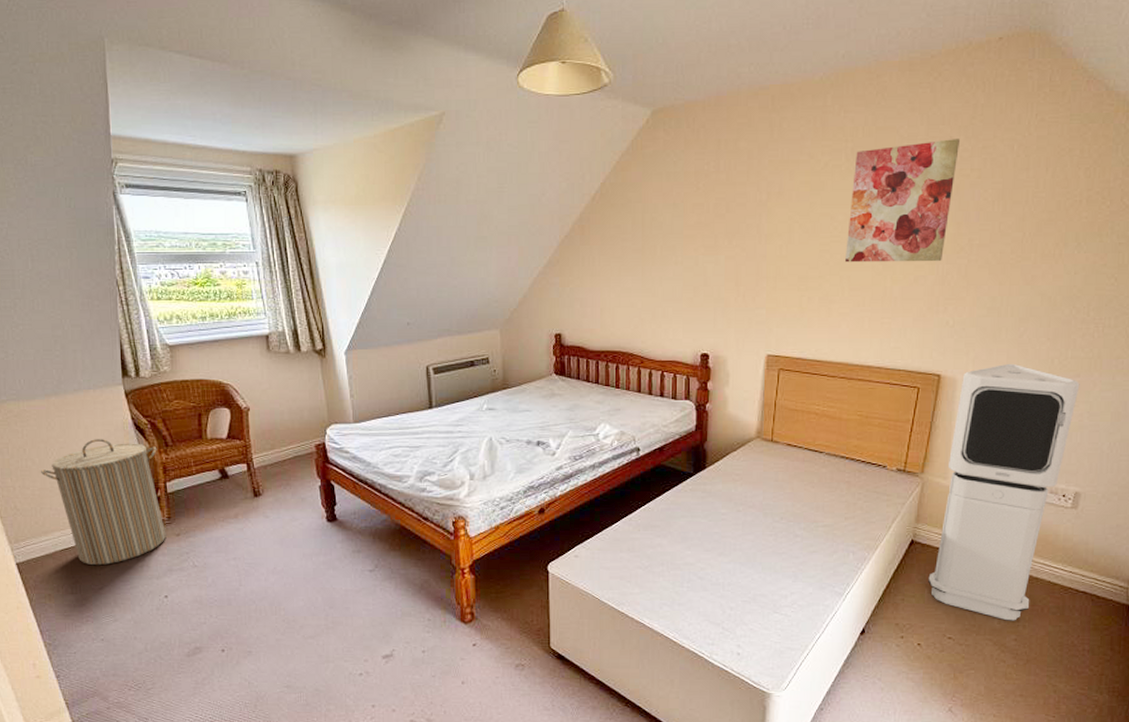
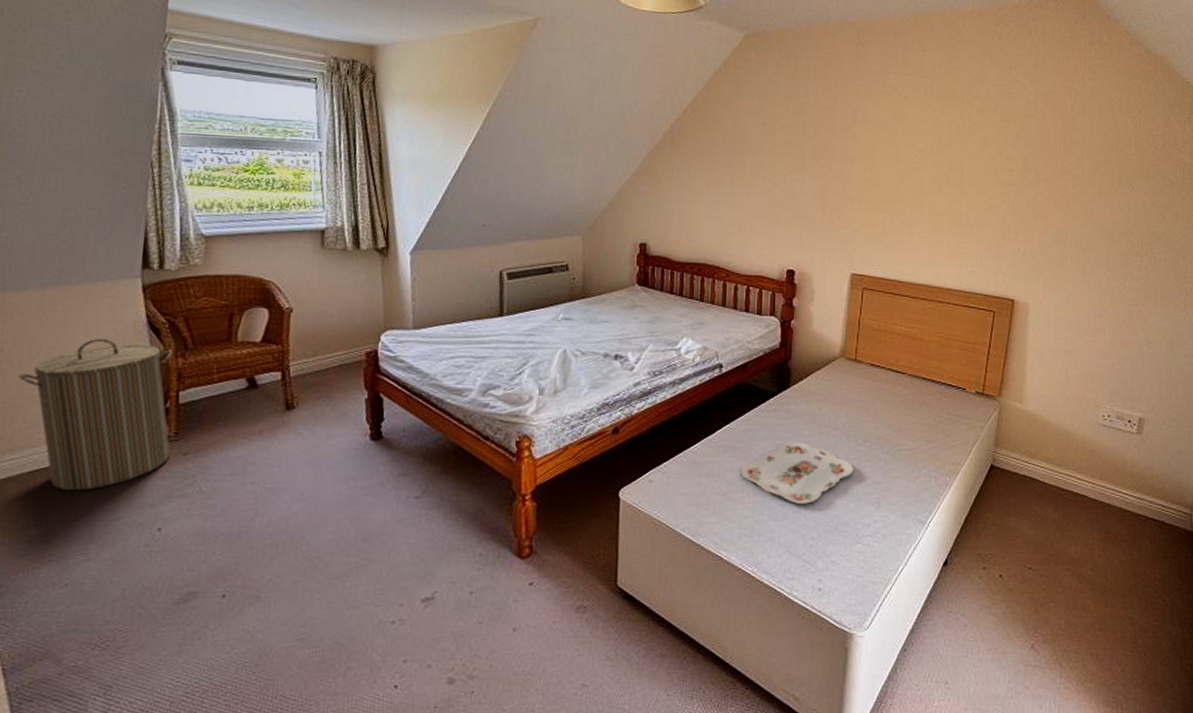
serving tray: none [660,519,771,577] -> present [741,441,854,504]
wall art: present [845,139,961,263] -> none [925,82,1026,192]
air purifier: present [928,363,1080,621] -> none [1008,291,1138,550]

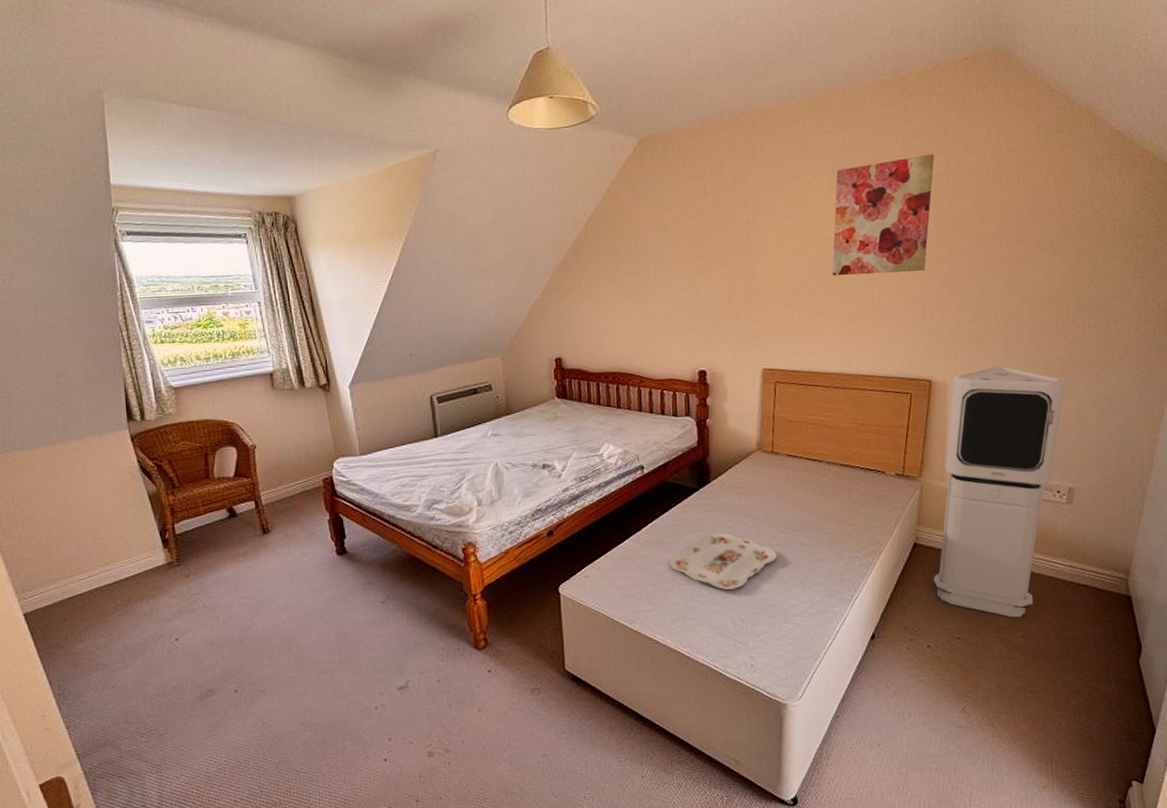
laundry hamper: present [19,339,173,490] -> none [47,484,176,611]
wall art: none [925,82,1026,192] -> present [832,154,935,276]
air purifier: none [1008,291,1138,550] -> present [933,365,1066,618]

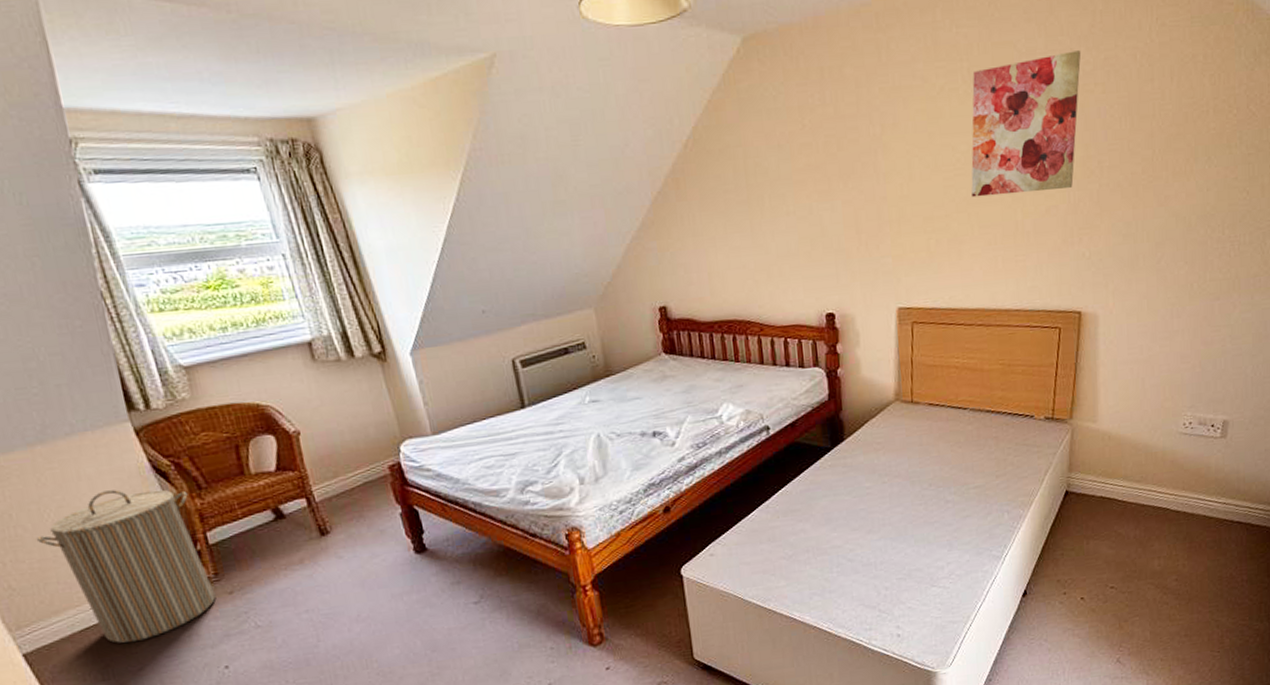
laundry hamper: none [47,484,176,611] -> present [37,489,216,643]
serving tray: present [669,532,778,590] -> none [803,495,922,557]
air purifier: present [933,365,1066,618] -> none [1086,292,1220,562]

